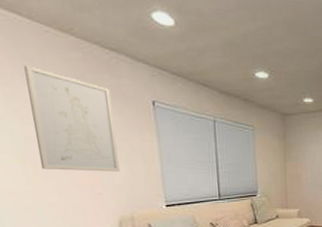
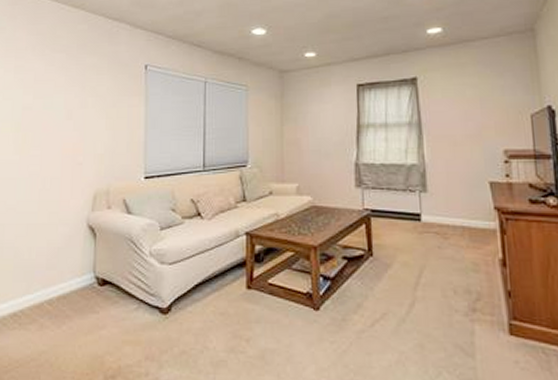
wall art: present [24,65,120,172] -> none [31,39,106,140]

